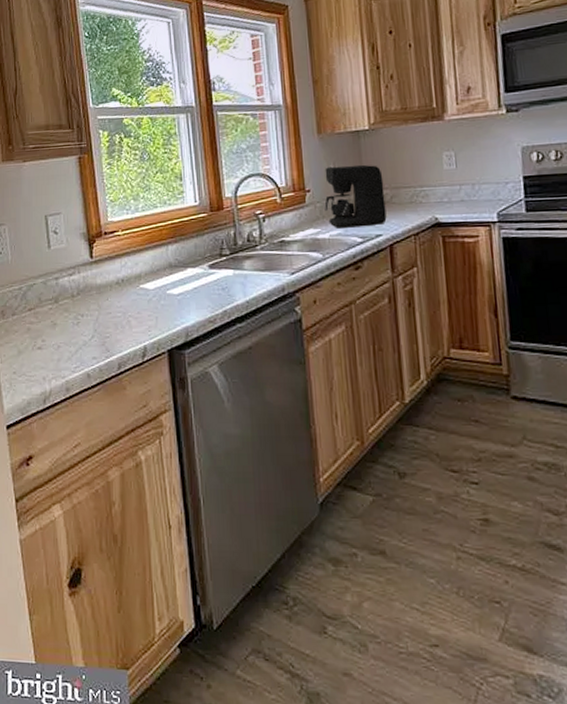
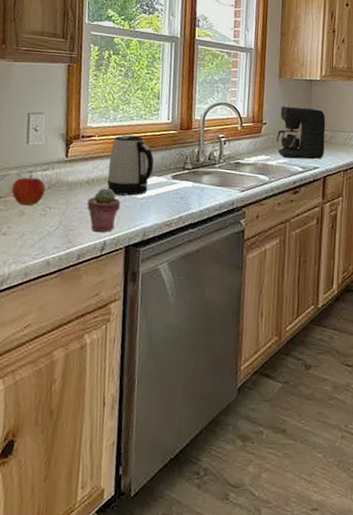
apple: none [41,281,74,316] -> present [12,174,46,206]
potted succulent: none [120,287,157,337] -> present [87,188,121,232]
kettle: none [137,224,187,294] -> present [107,134,154,196]

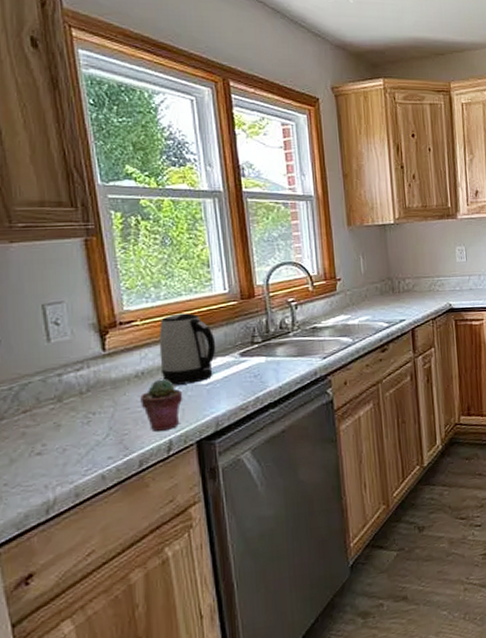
apple: present [12,174,46,206] -> none [39,378,83,416]
coffee maker: present [276,106,326,159] -> none [354,255,409,315]

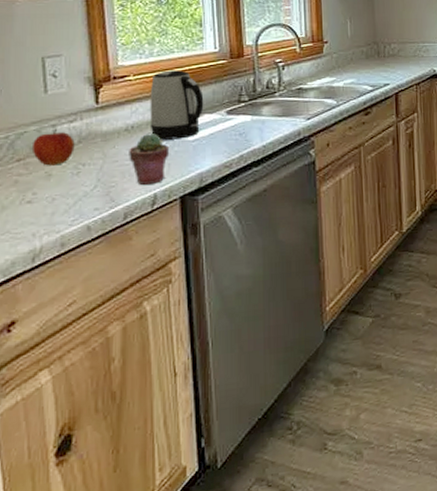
apple: none [39,378,83,416] -> present [33,128,75,166]

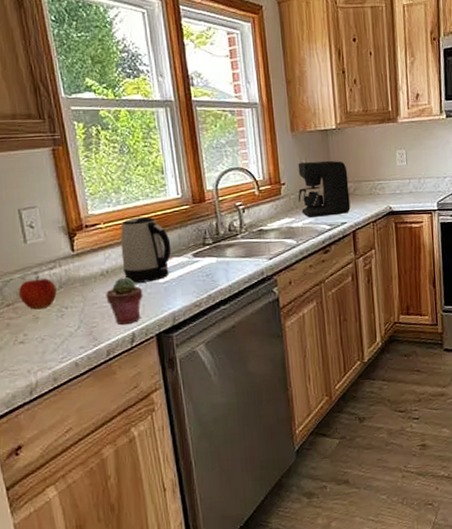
coffee maker: none [340,20,394,77] -> present [298,160,351,218]

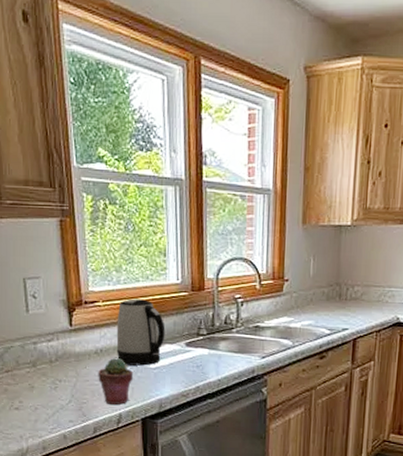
apple: present [19,275,57,310] -> none [18,346,52,379]
coffee maker: present [298,160,351,218] -> none [300,258,357,320]

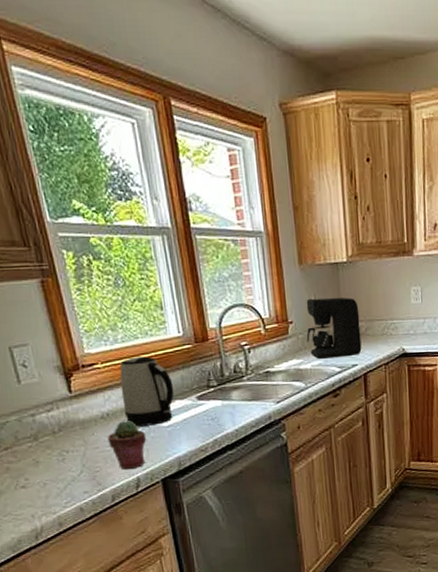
coffee maker: none [300,258,357,320] -> present [306,297,362,359]

